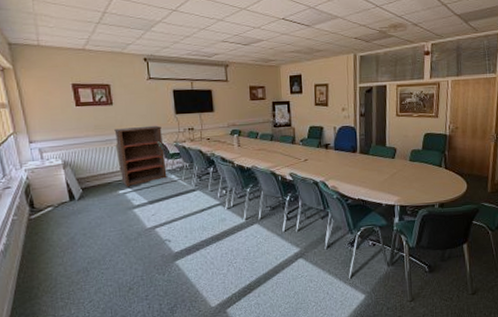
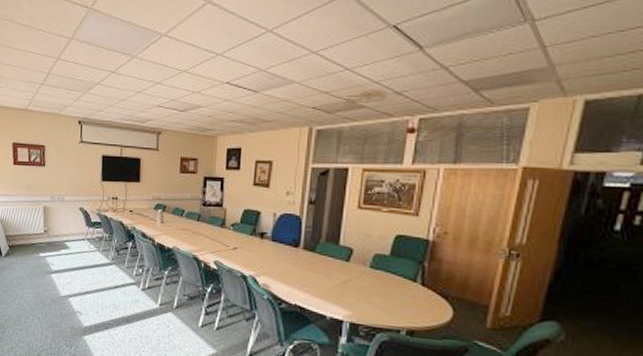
bookshelf: present [114,125,167,187] -> none [43,190,87,251]

